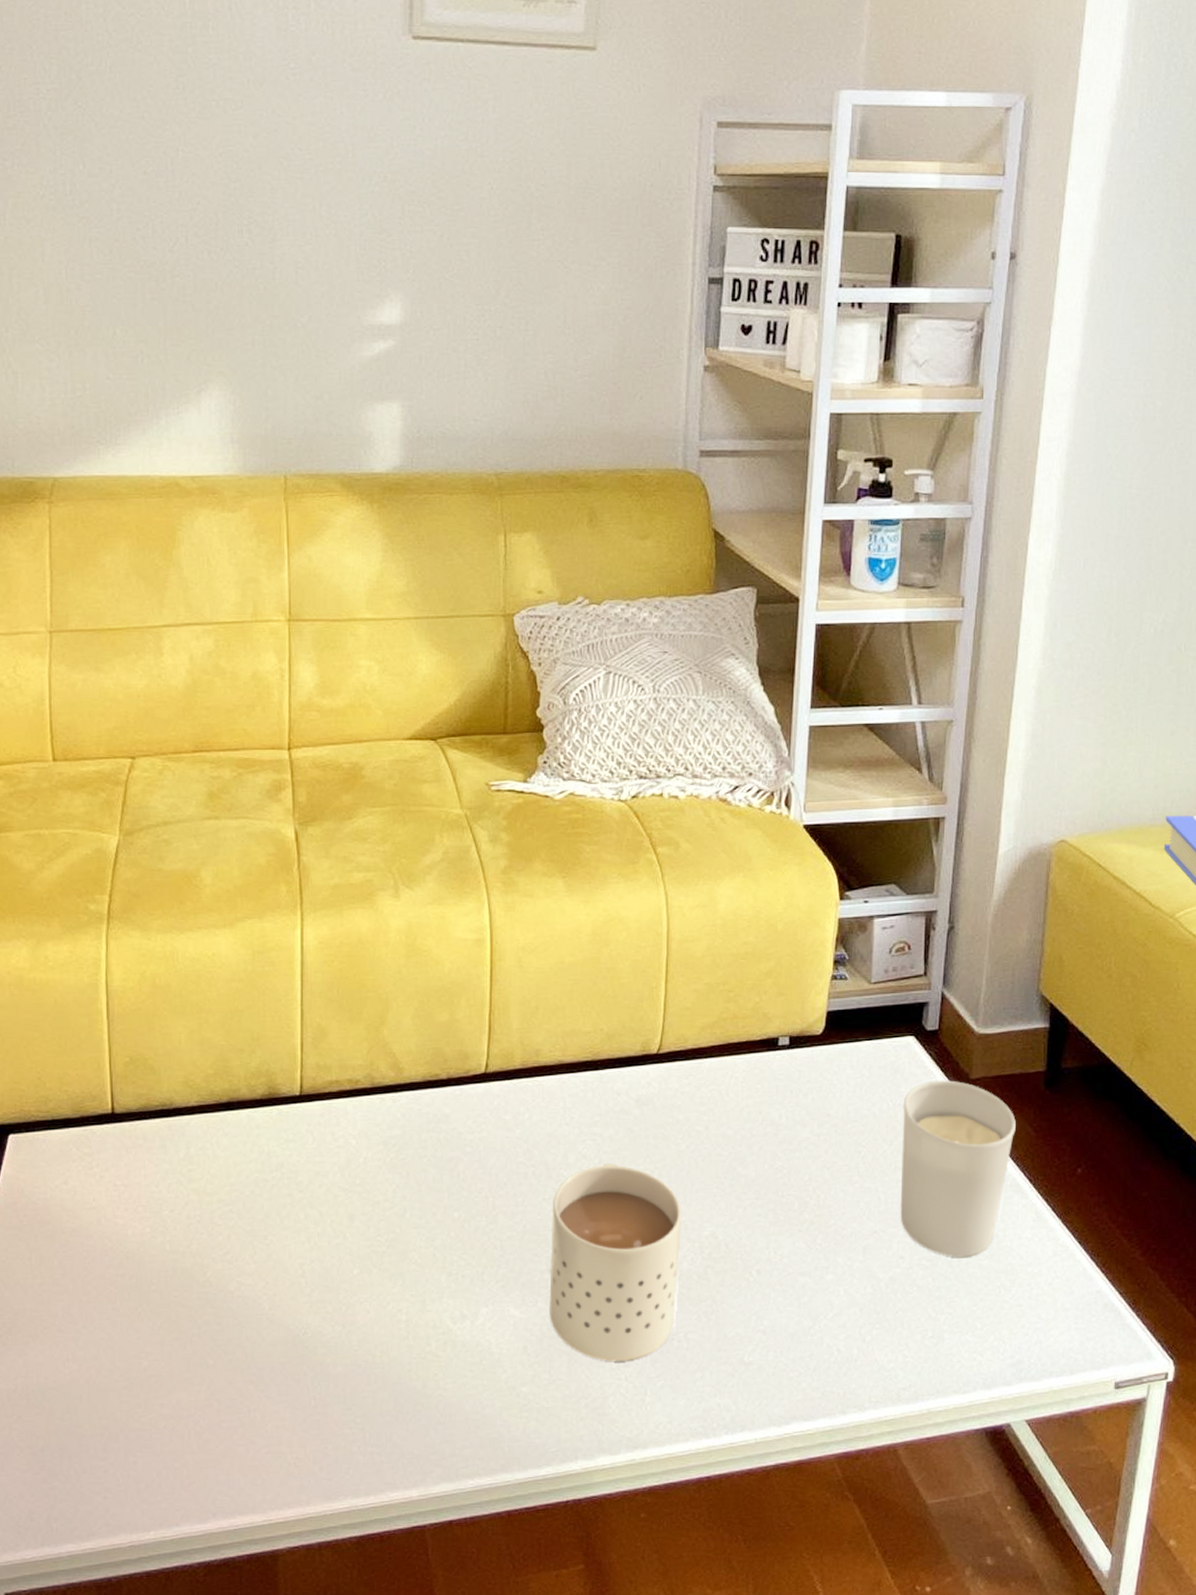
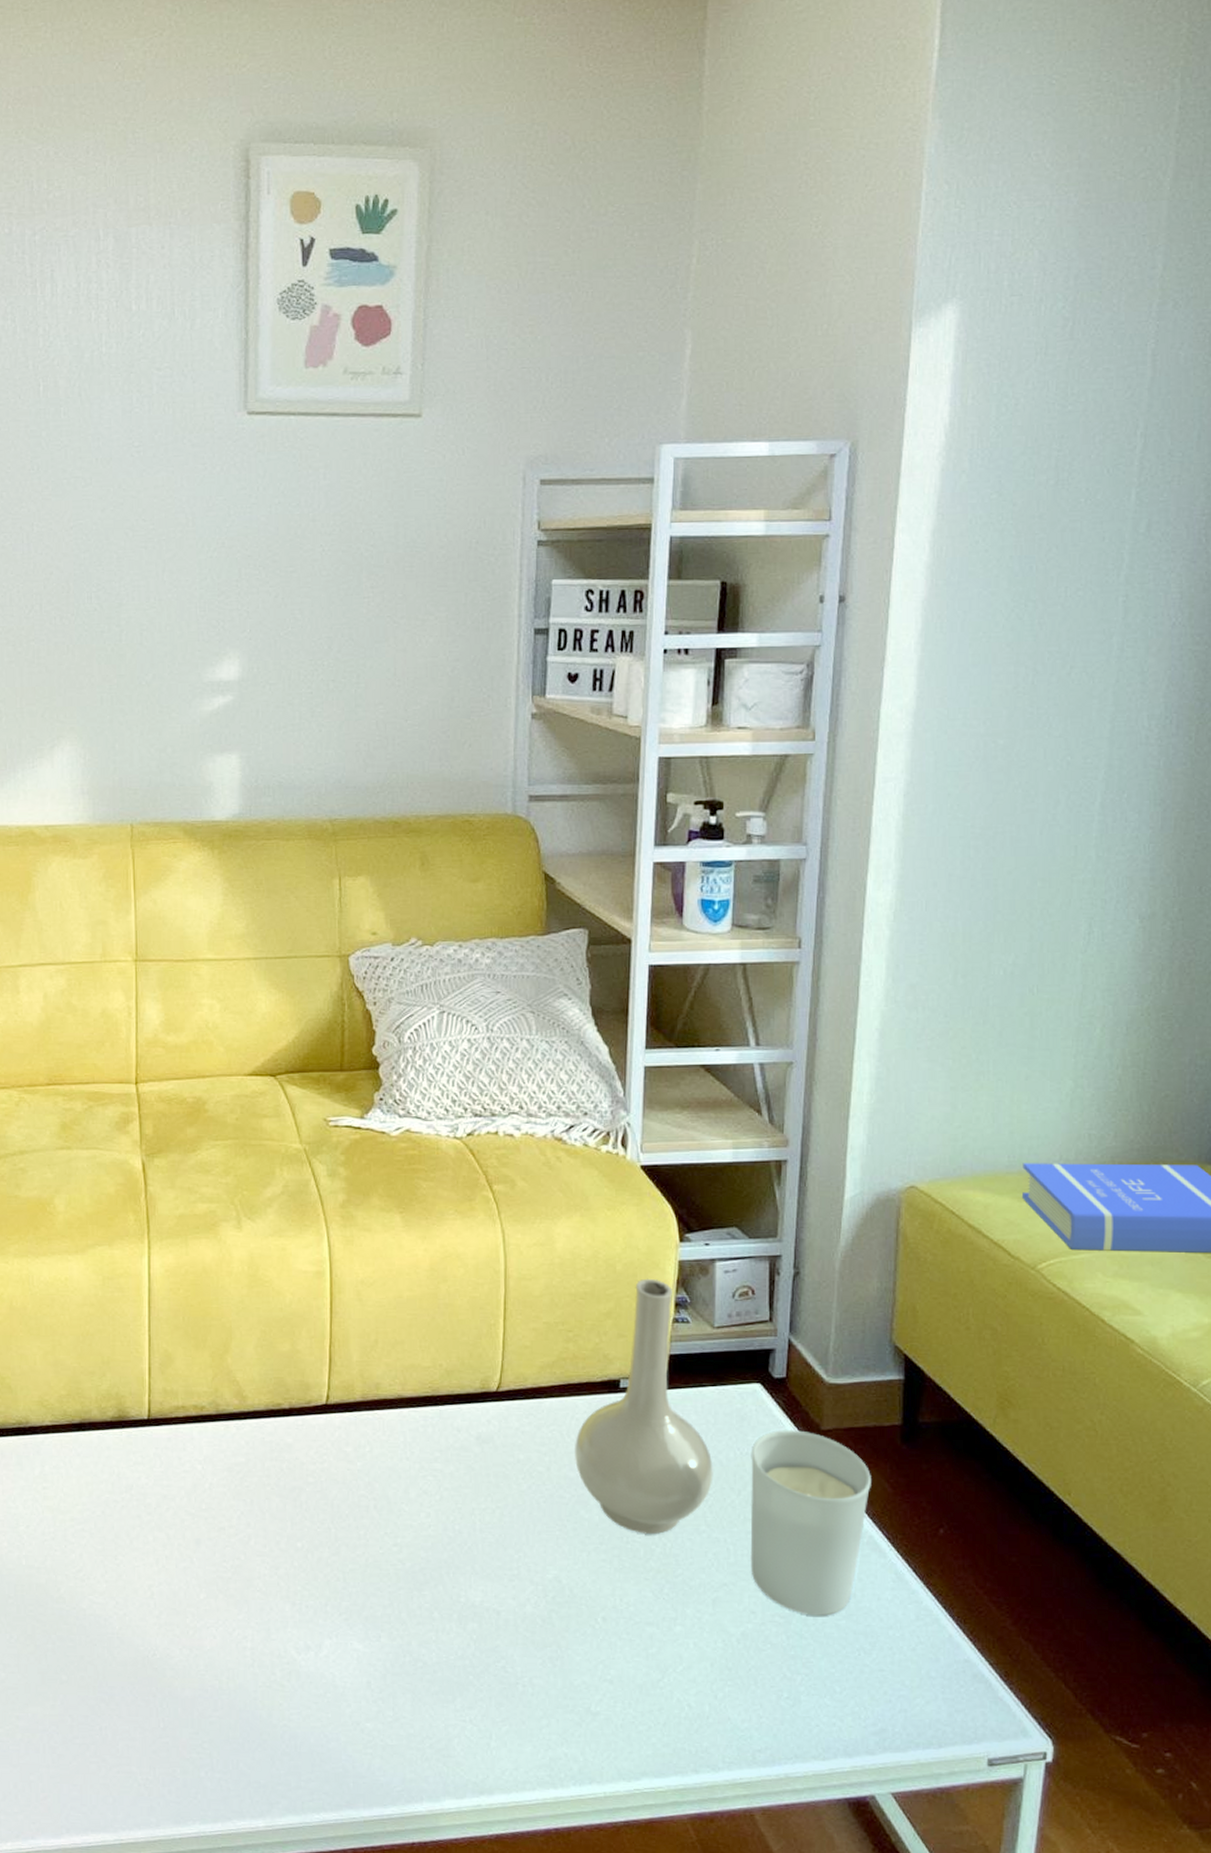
mug: present [549,1163,681,1361] -> none [392,1500,524,1703]
vase: none [733,937,867,1187] -> present [575,1278,713,1534]

